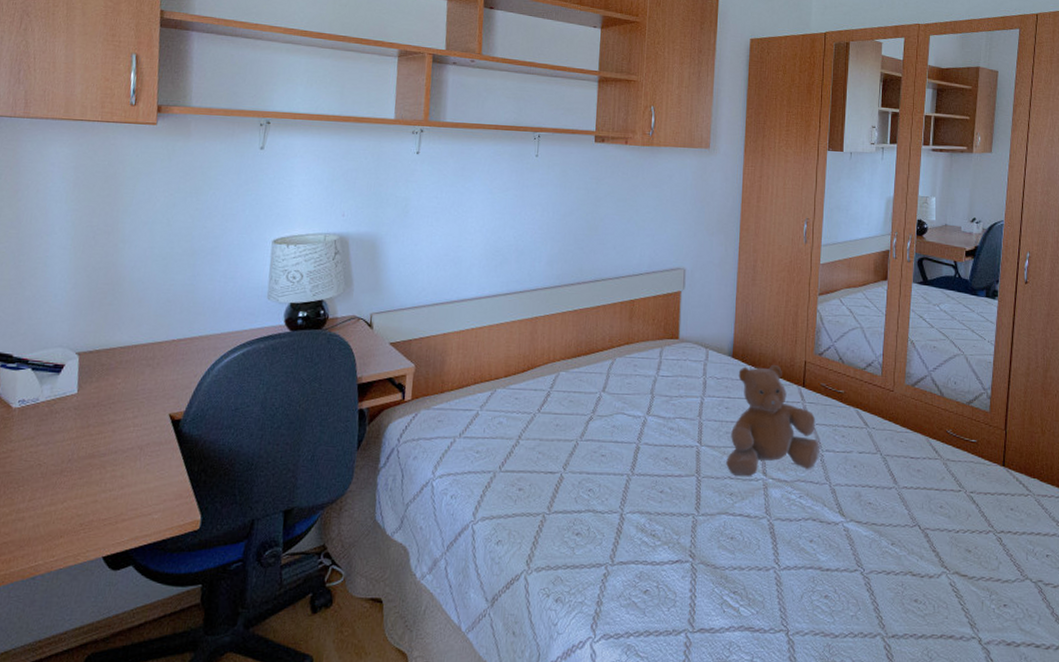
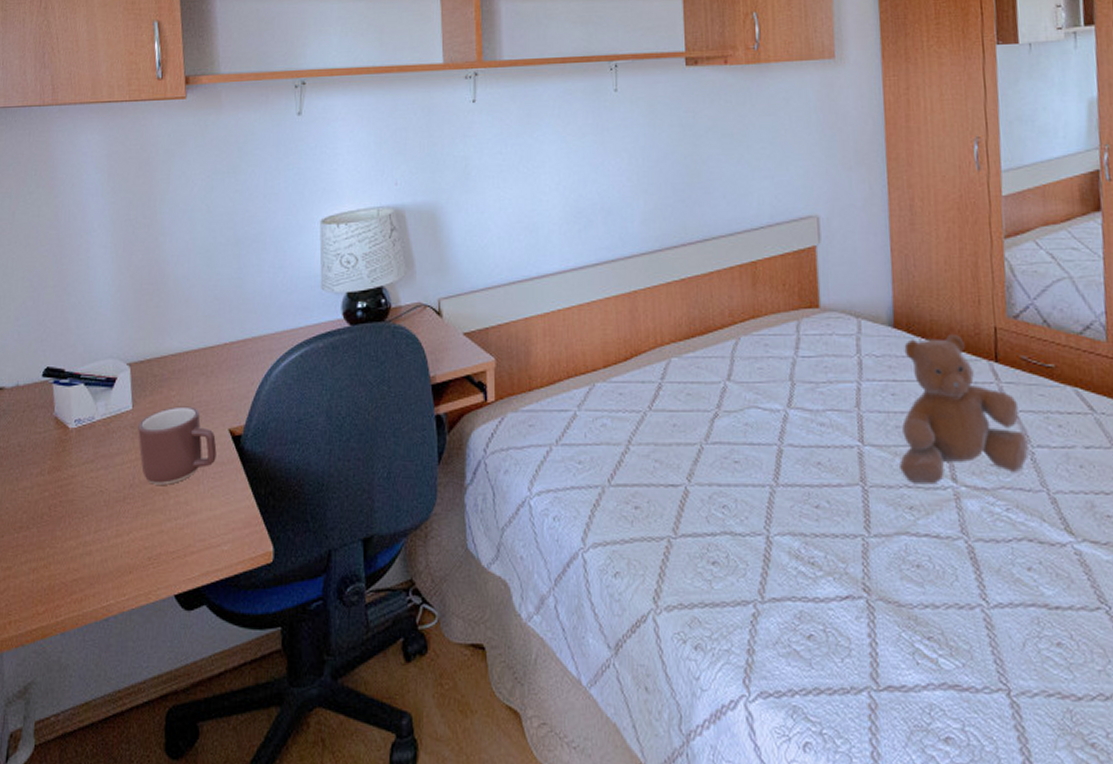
mug: none [80,392,156,461] -> present [138,406,217,485]

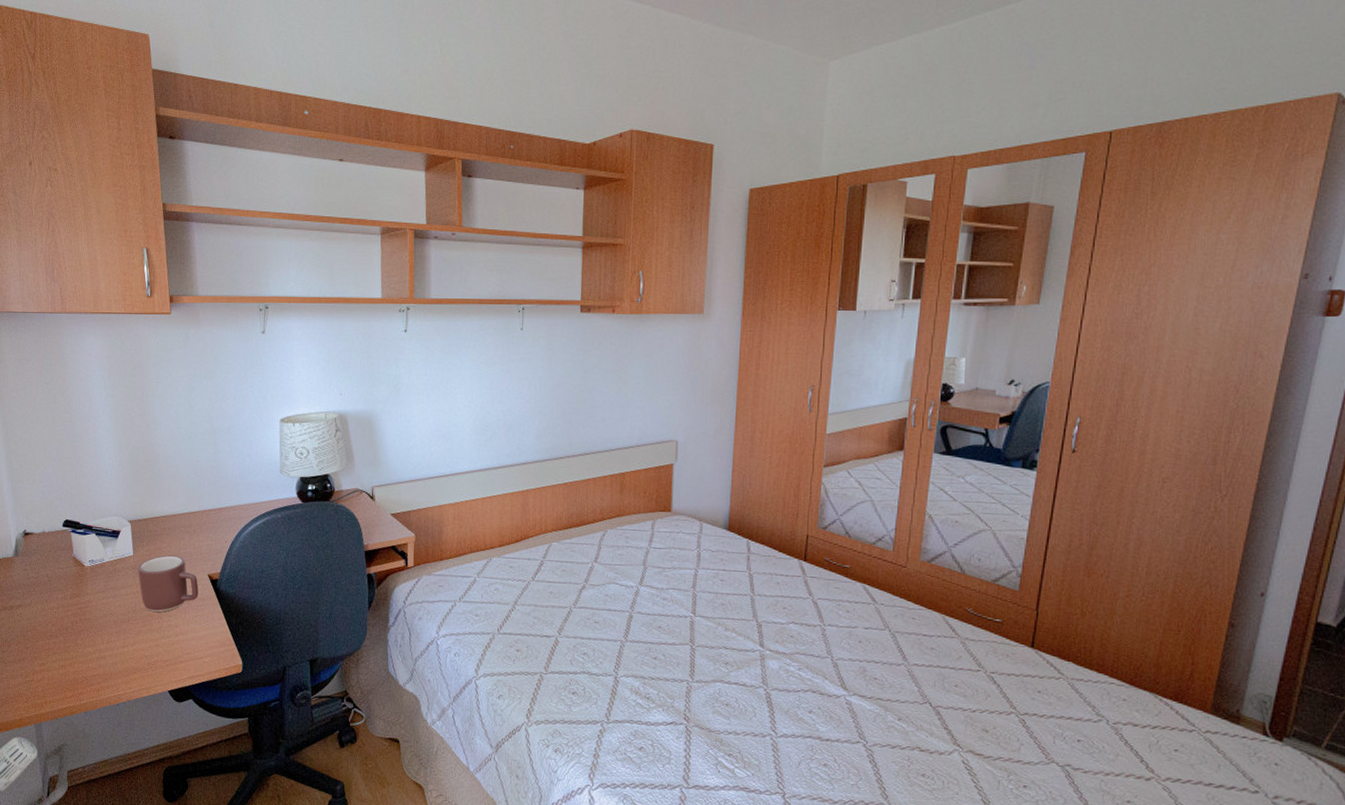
teddy bear: present [900,333,1029,485] -> none [721,537,822,648]

